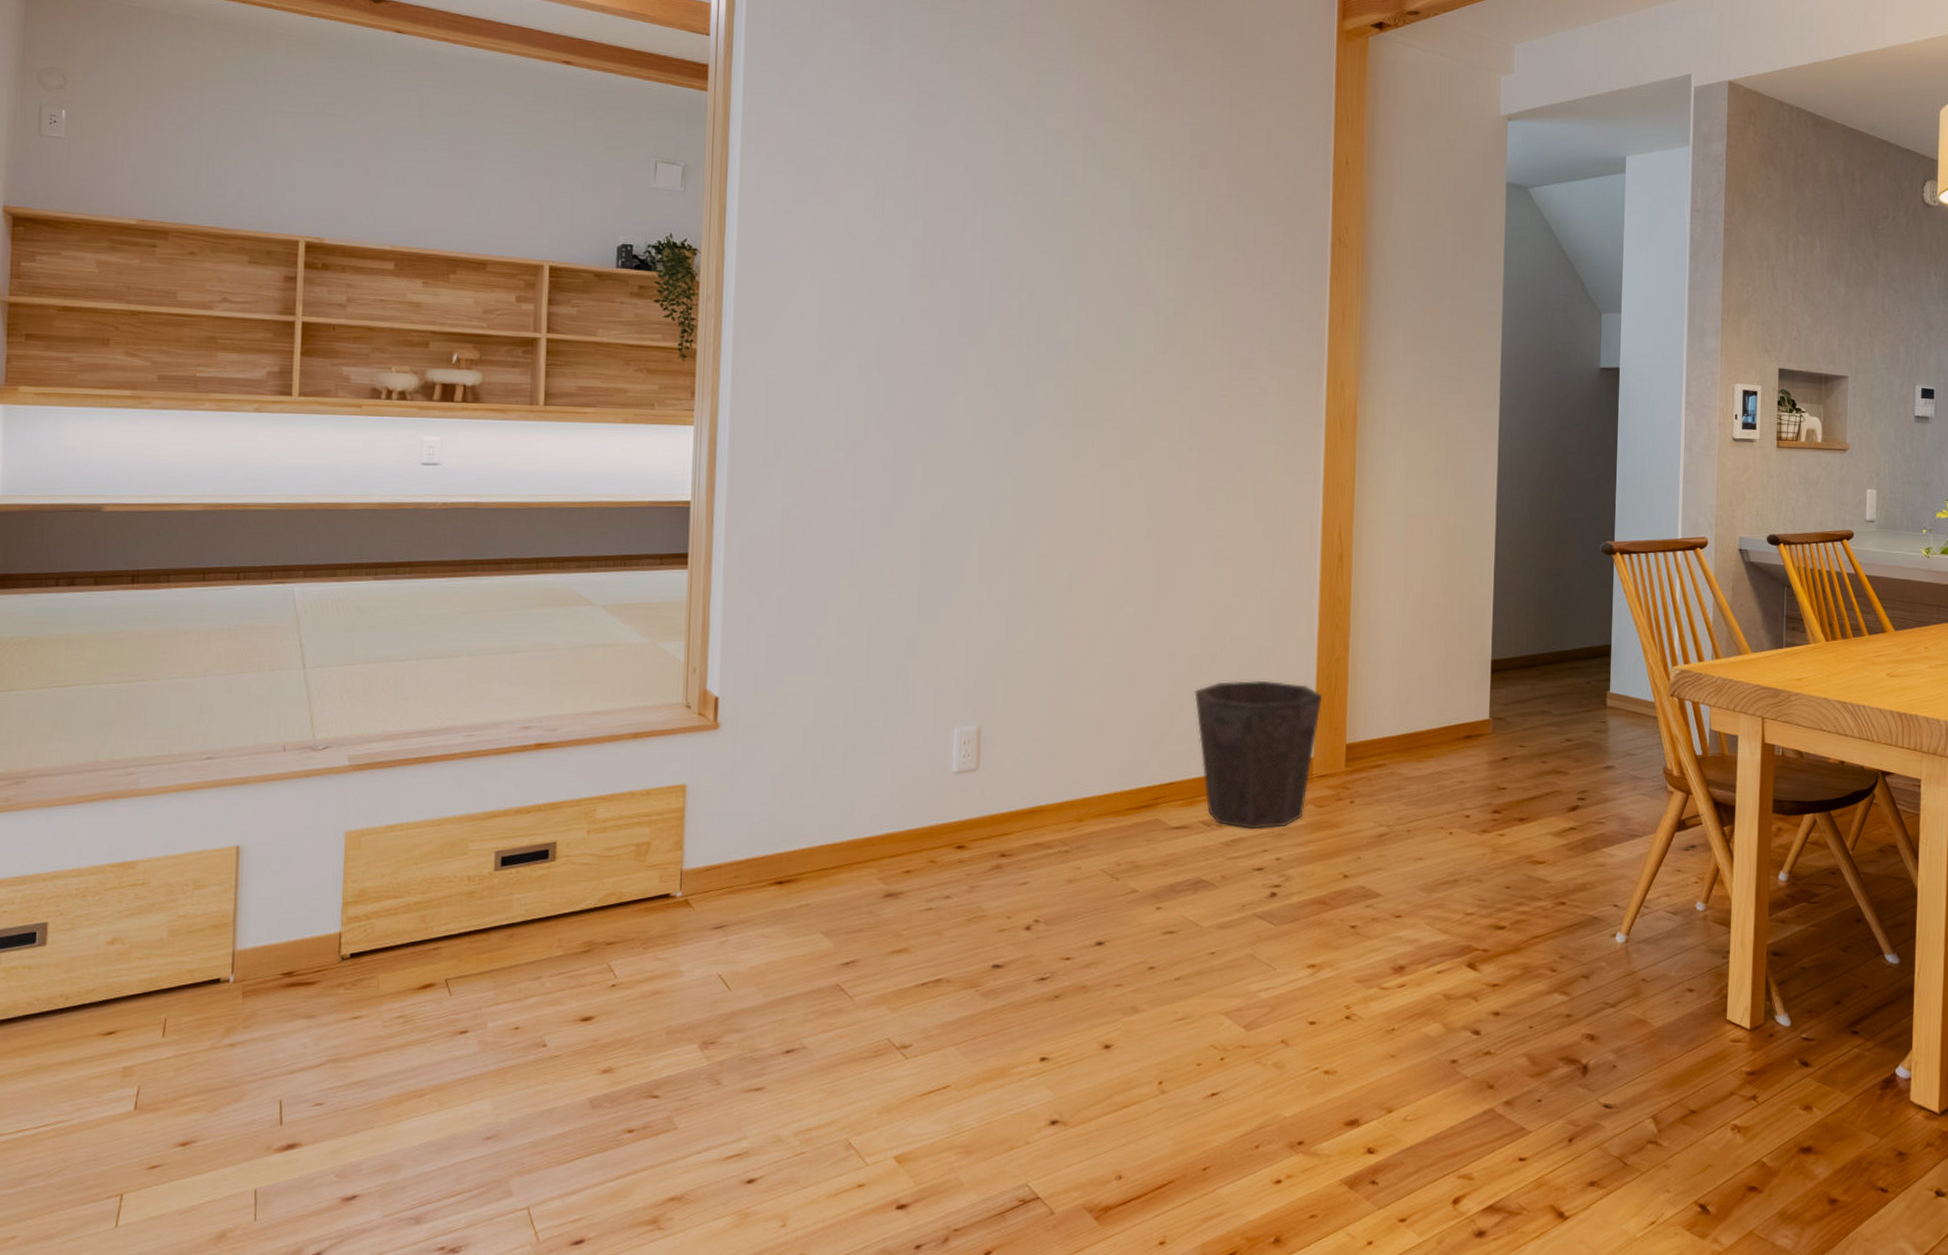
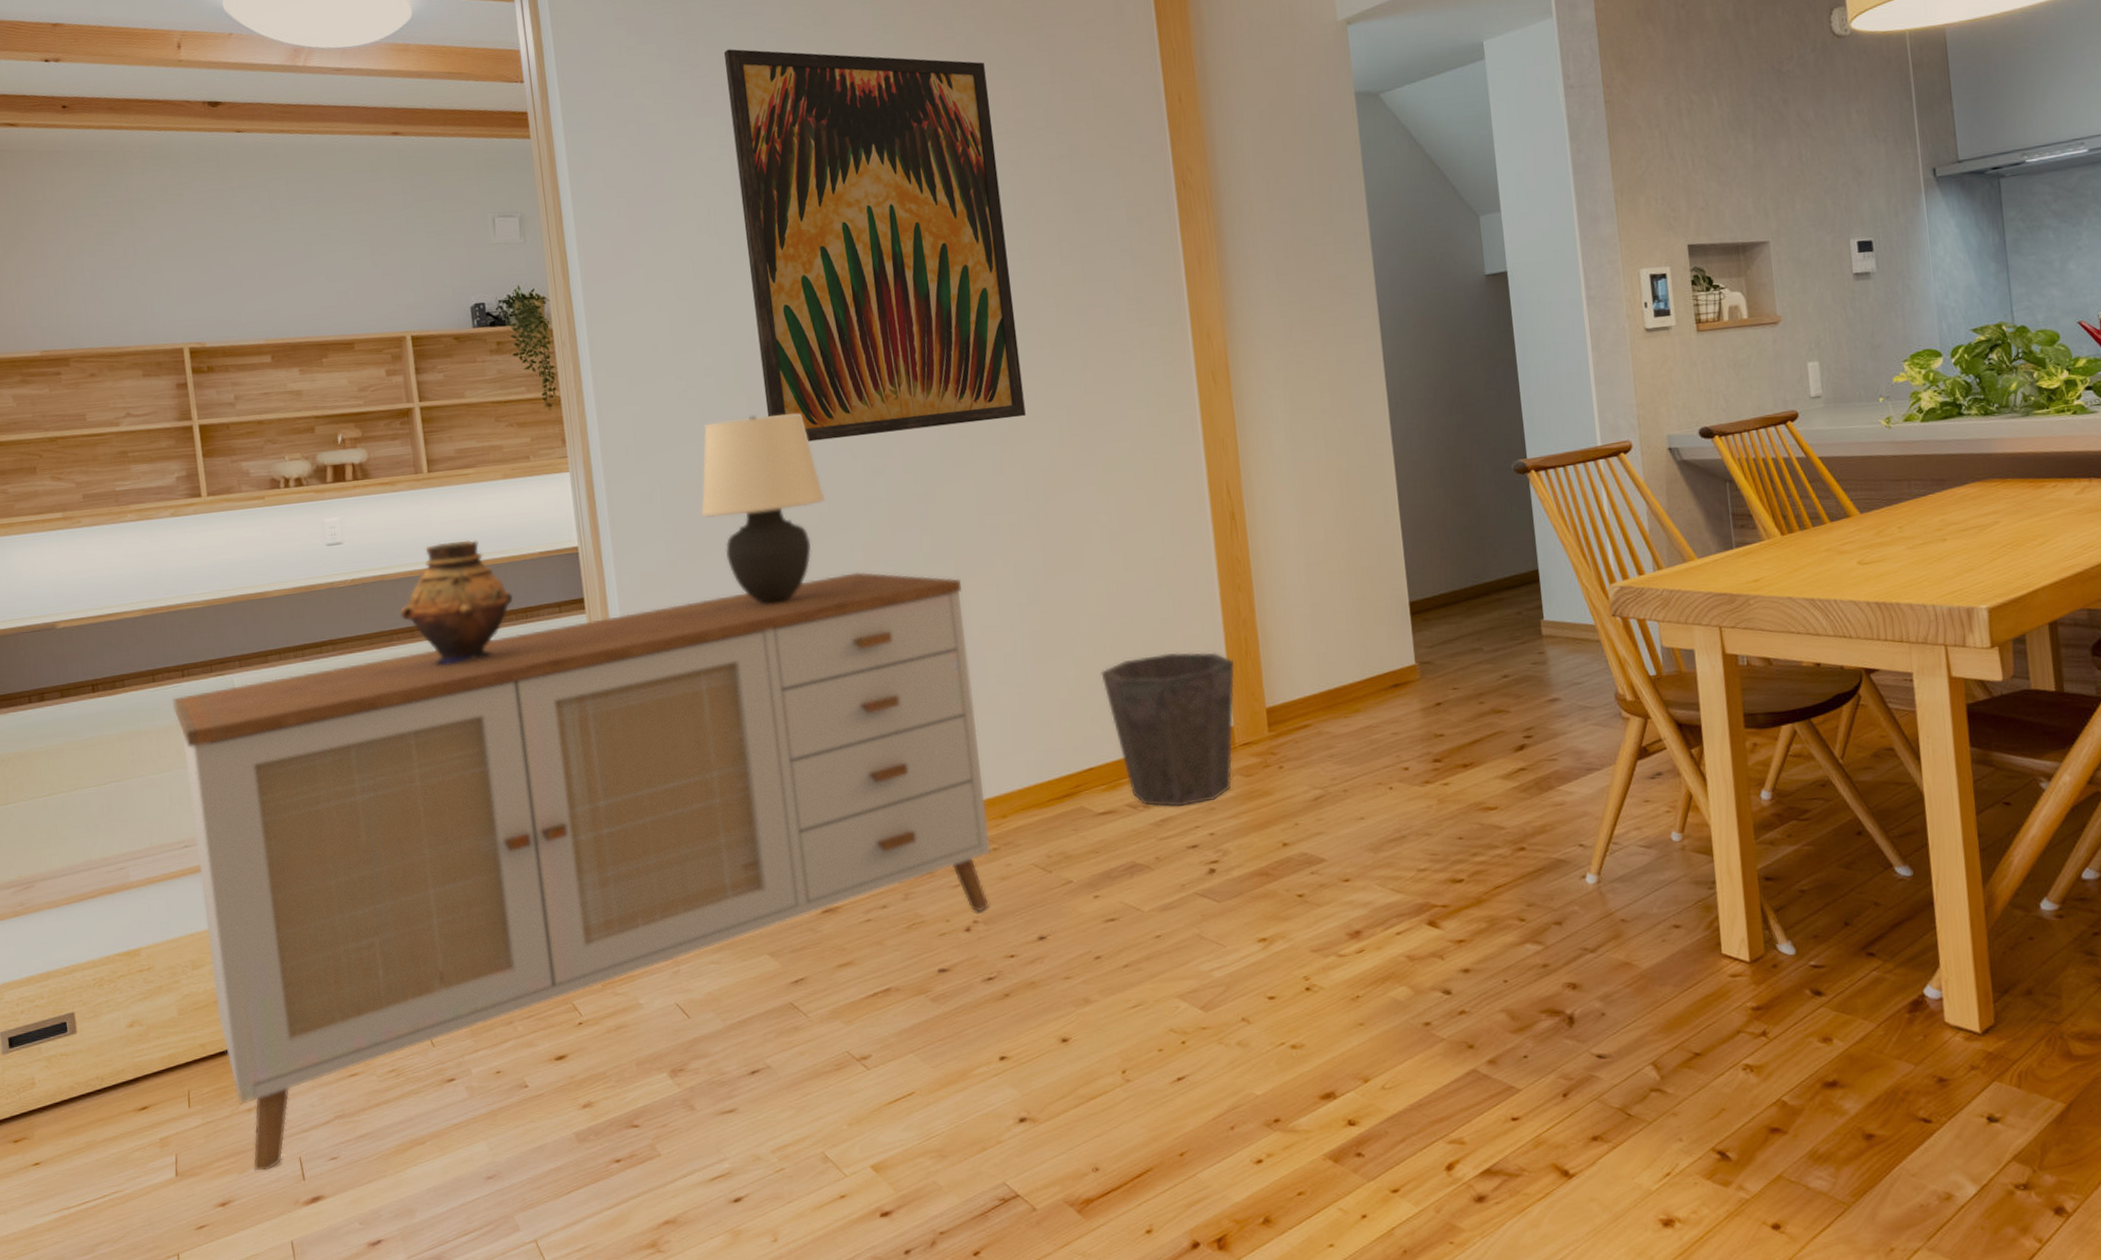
sideboard: none [214,564,1072,1111] -> present [173,572,991,1171]
vase: none [490,478,614,602] -> present [400,539,514,665]
table lamp: none [822,397,951,584] -> present [700,413,826,604]
wall art: none [905,40,1169,436] -> present [723,48,1026,442]

